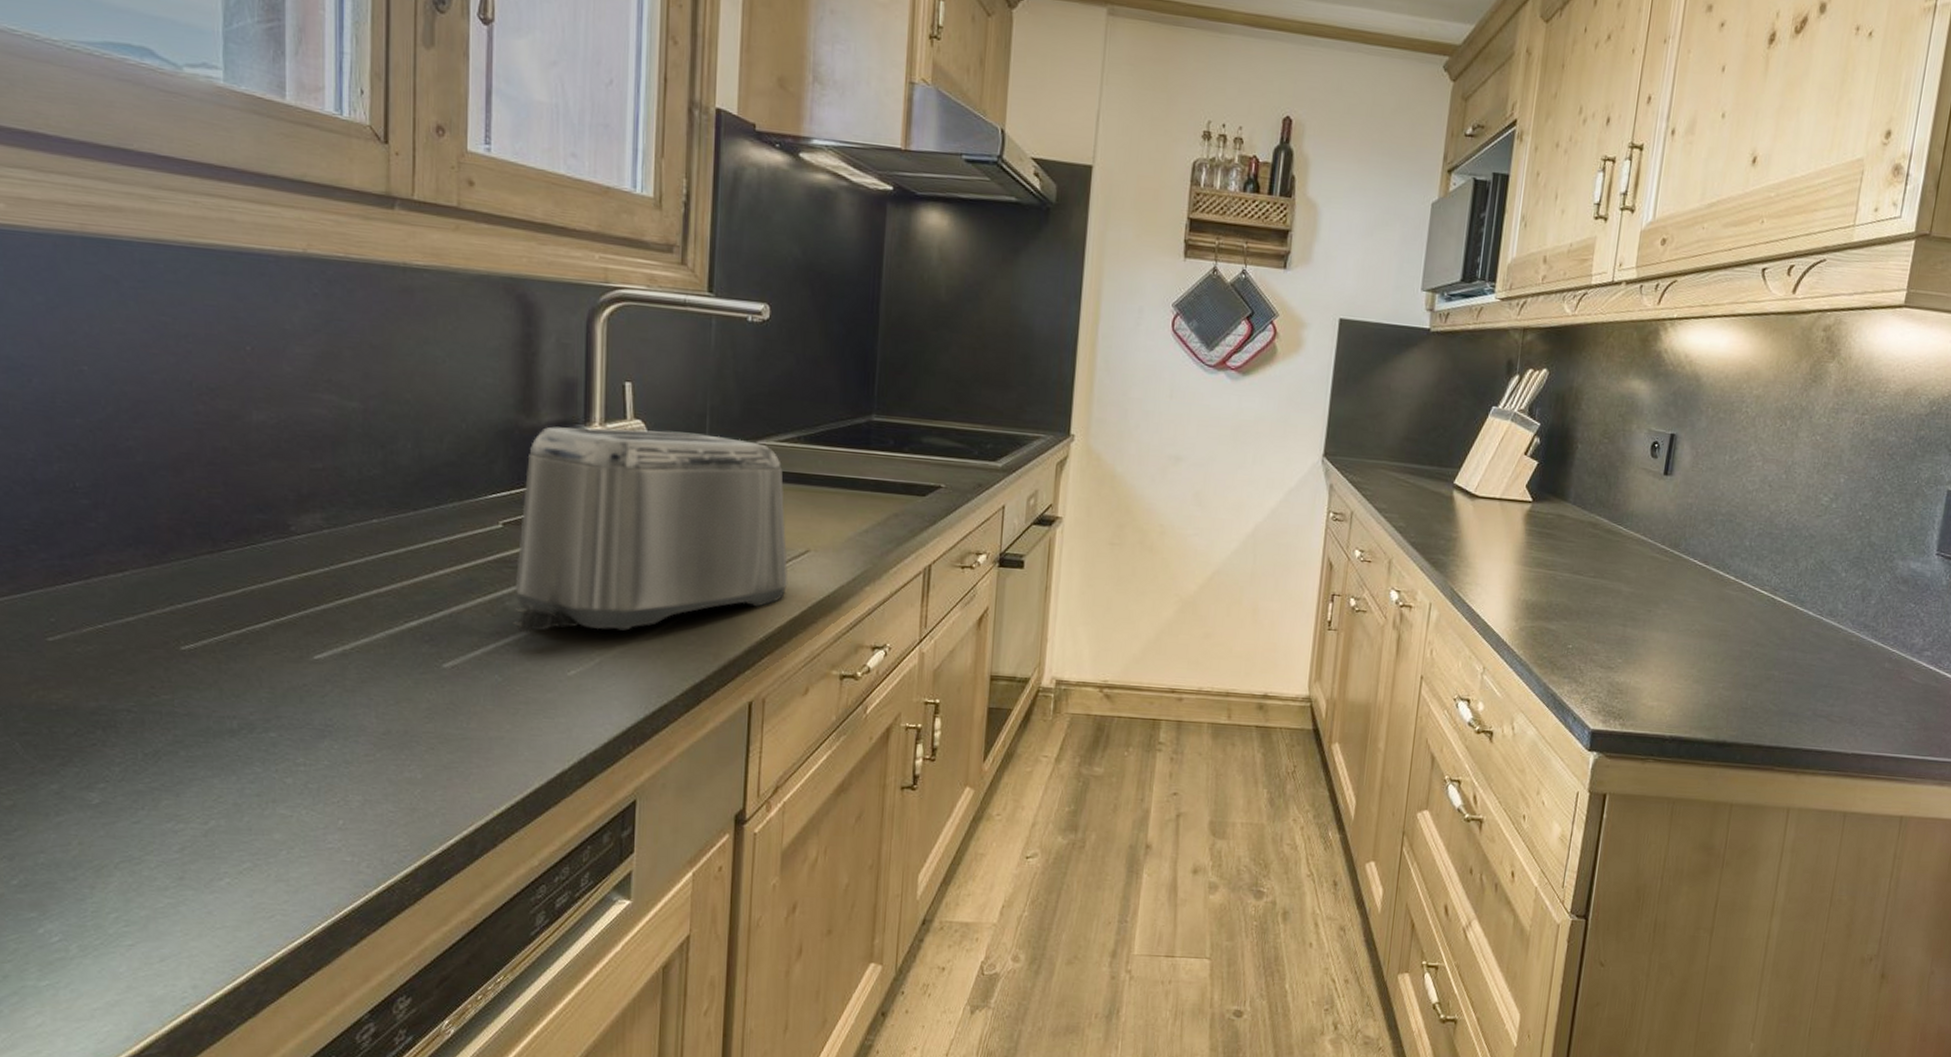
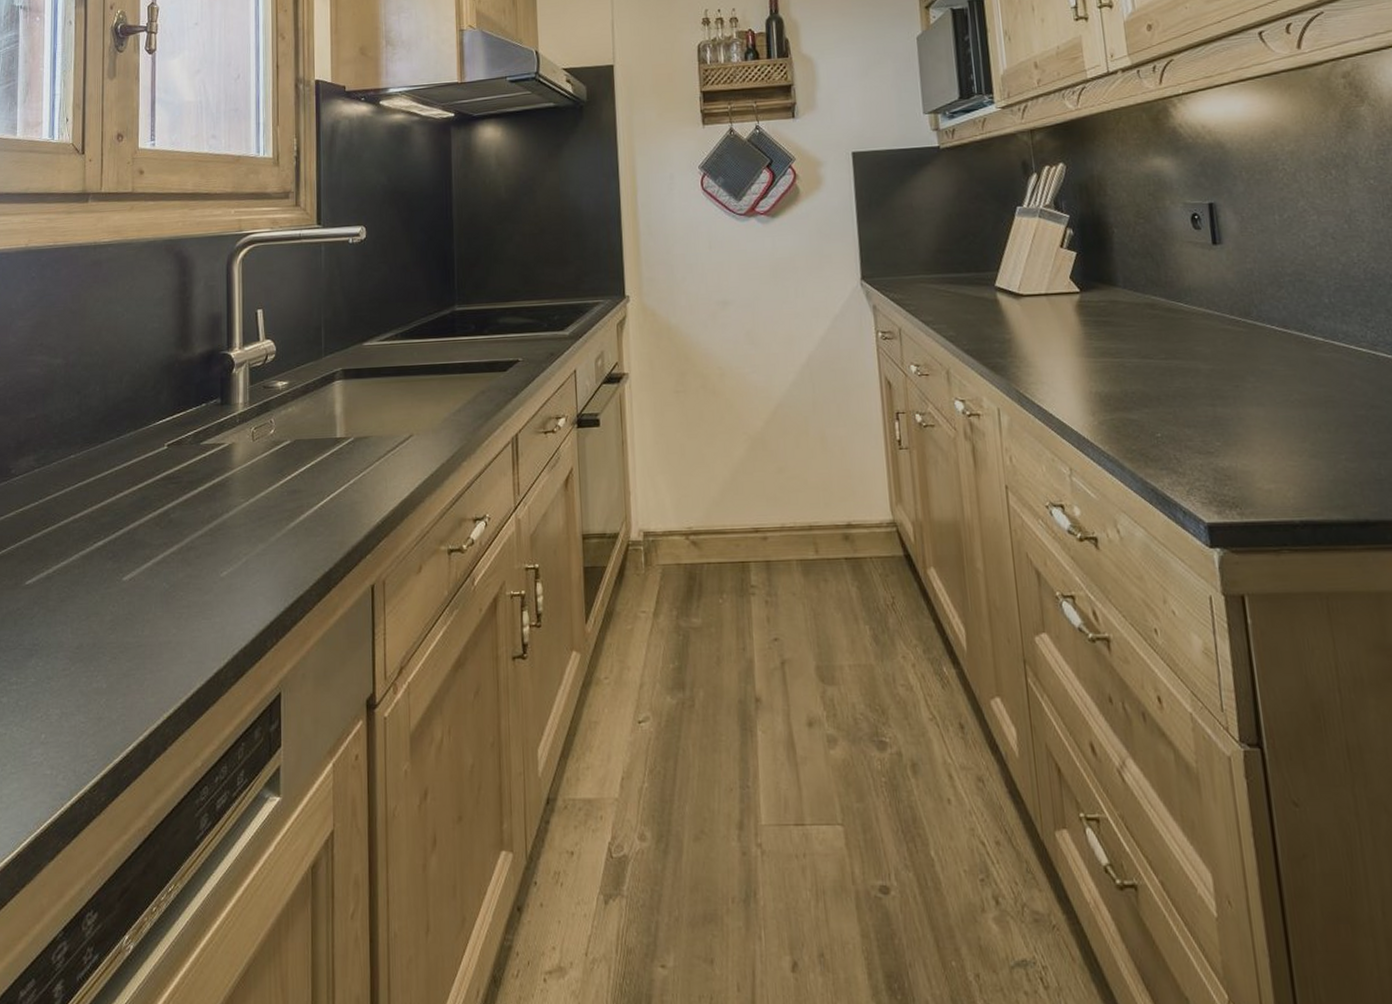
toaster: present [511,426,789,633] -> none [175,343,397,541]

